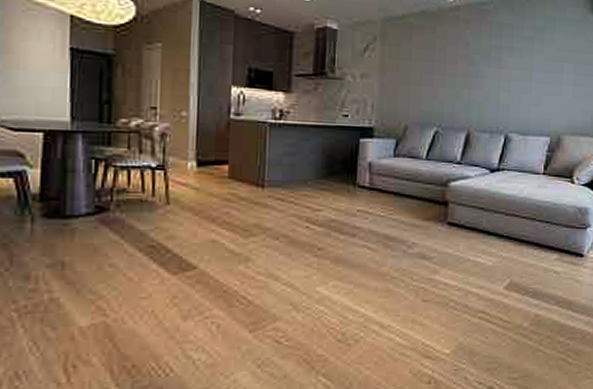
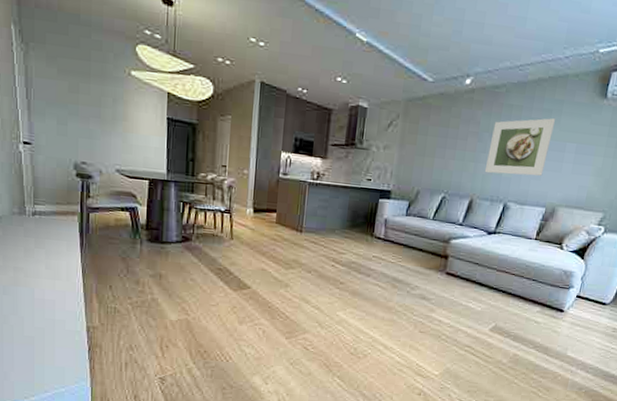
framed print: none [479,36,550,102] -> present [484,118,556,176]

